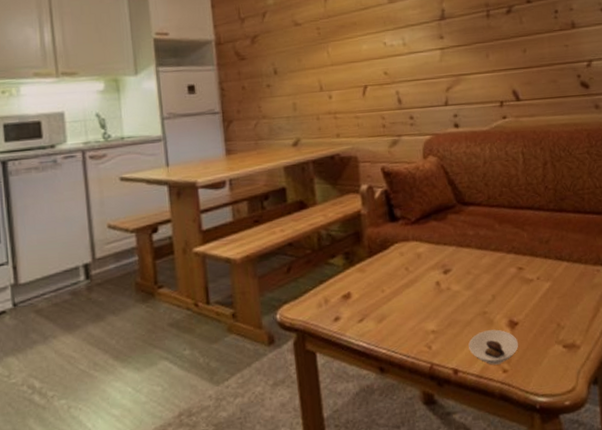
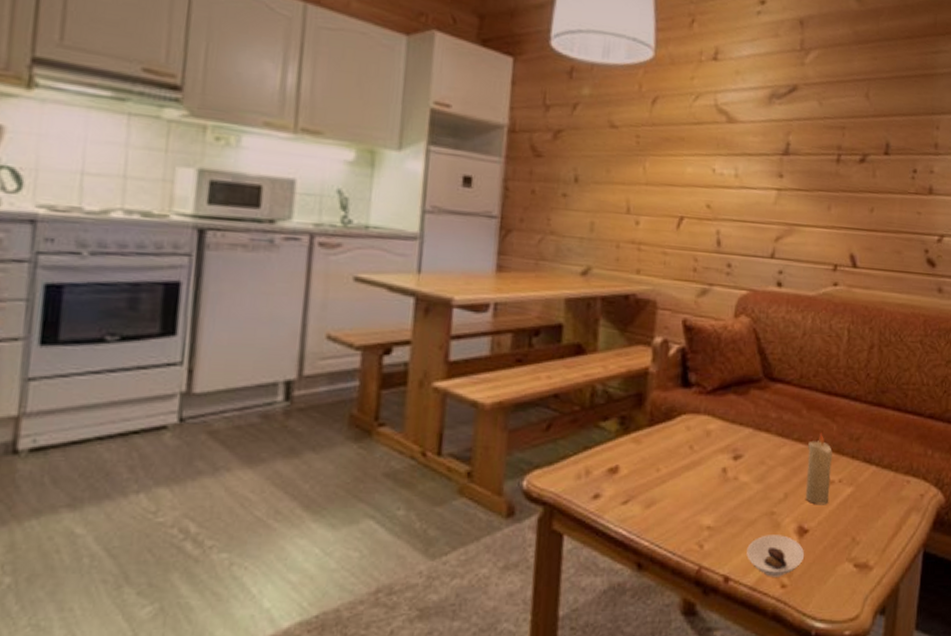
candle: none [505,241,532,301] -> present [805,432,832,505]

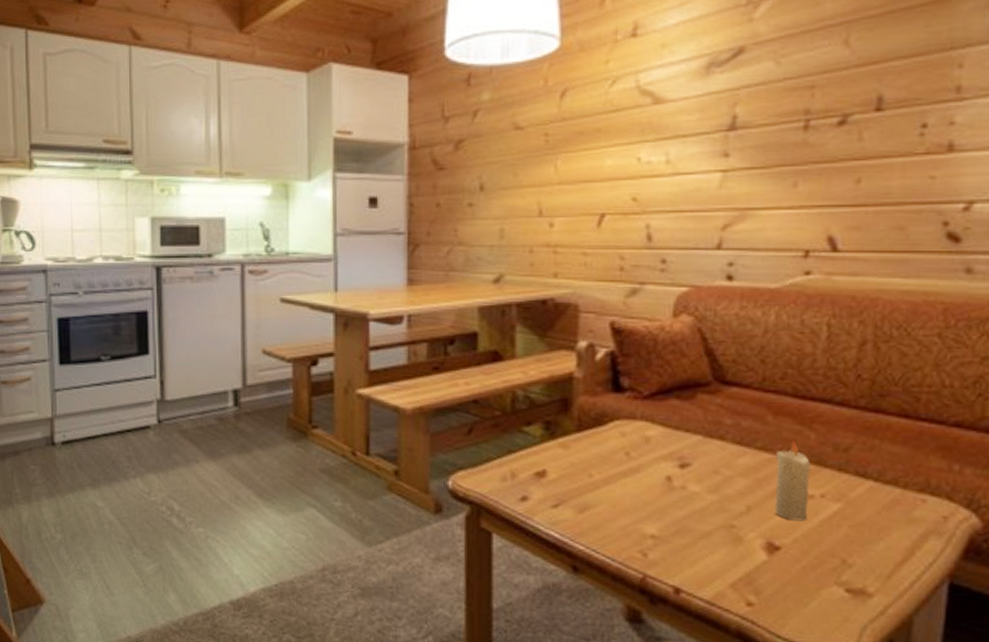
saucer: present [747,535,805,577] -> none [701,548,777,594]

